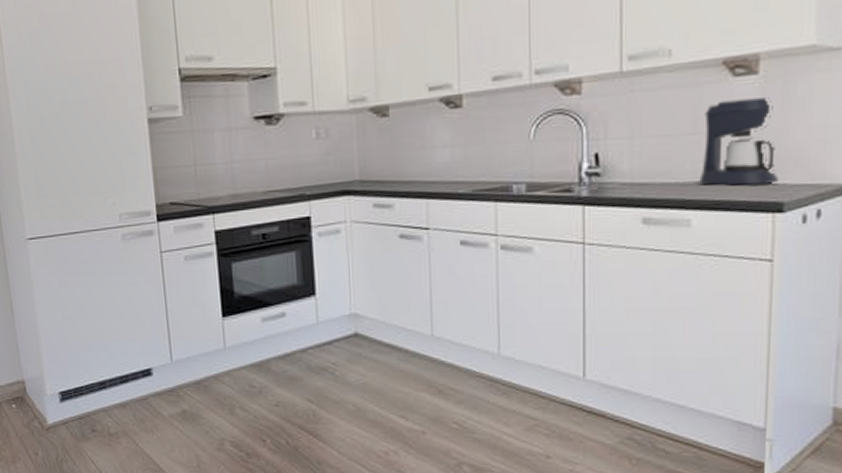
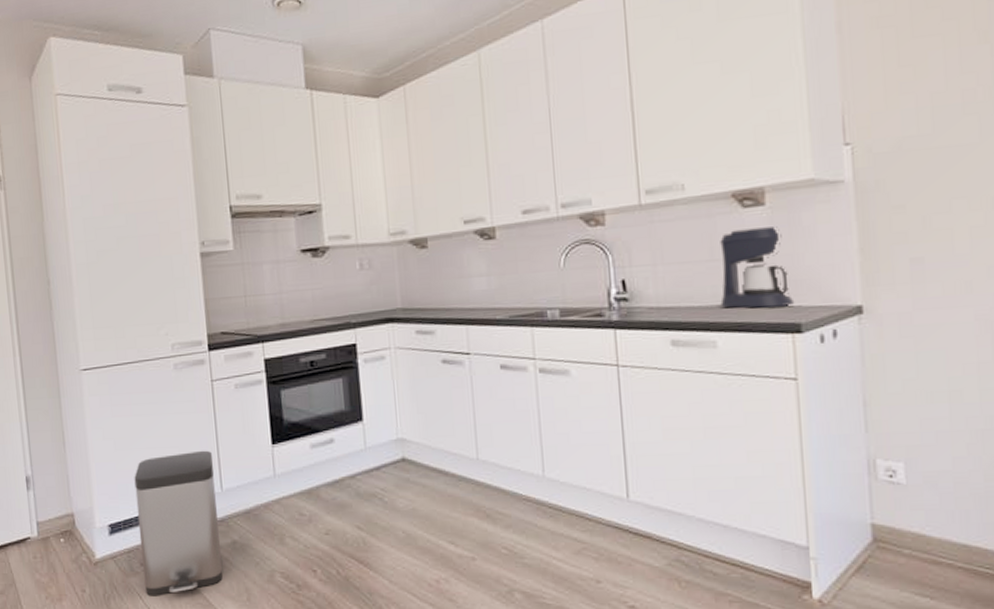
pedal bin: none [83,321,173,461] -> present [134,450,223,596]

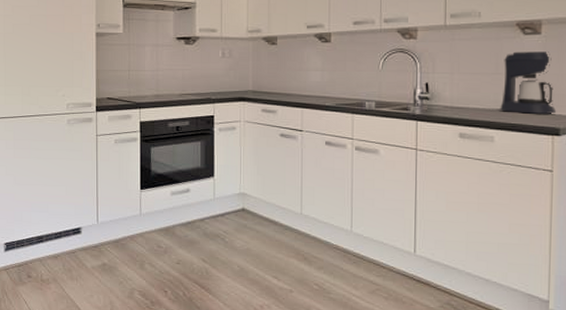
pedal bin: present [134,450,223,596] -> none [28,190,93,303]

